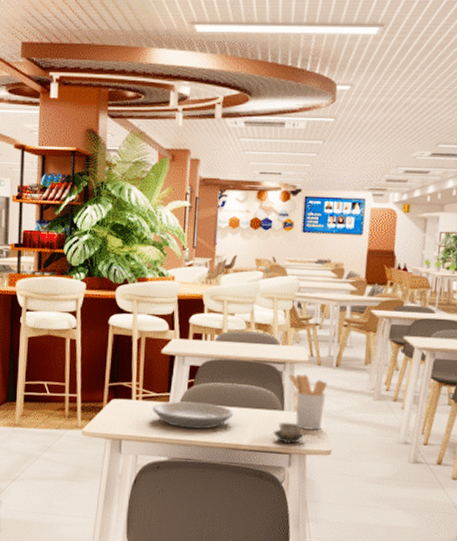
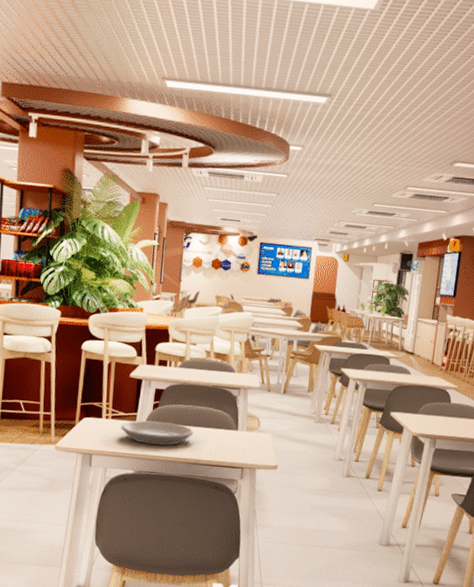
cup: present [273,422,305,445] -> none [228,440,256,460]
utensil holder: present [288,374,327,430] -> none [242,398,276,448]

